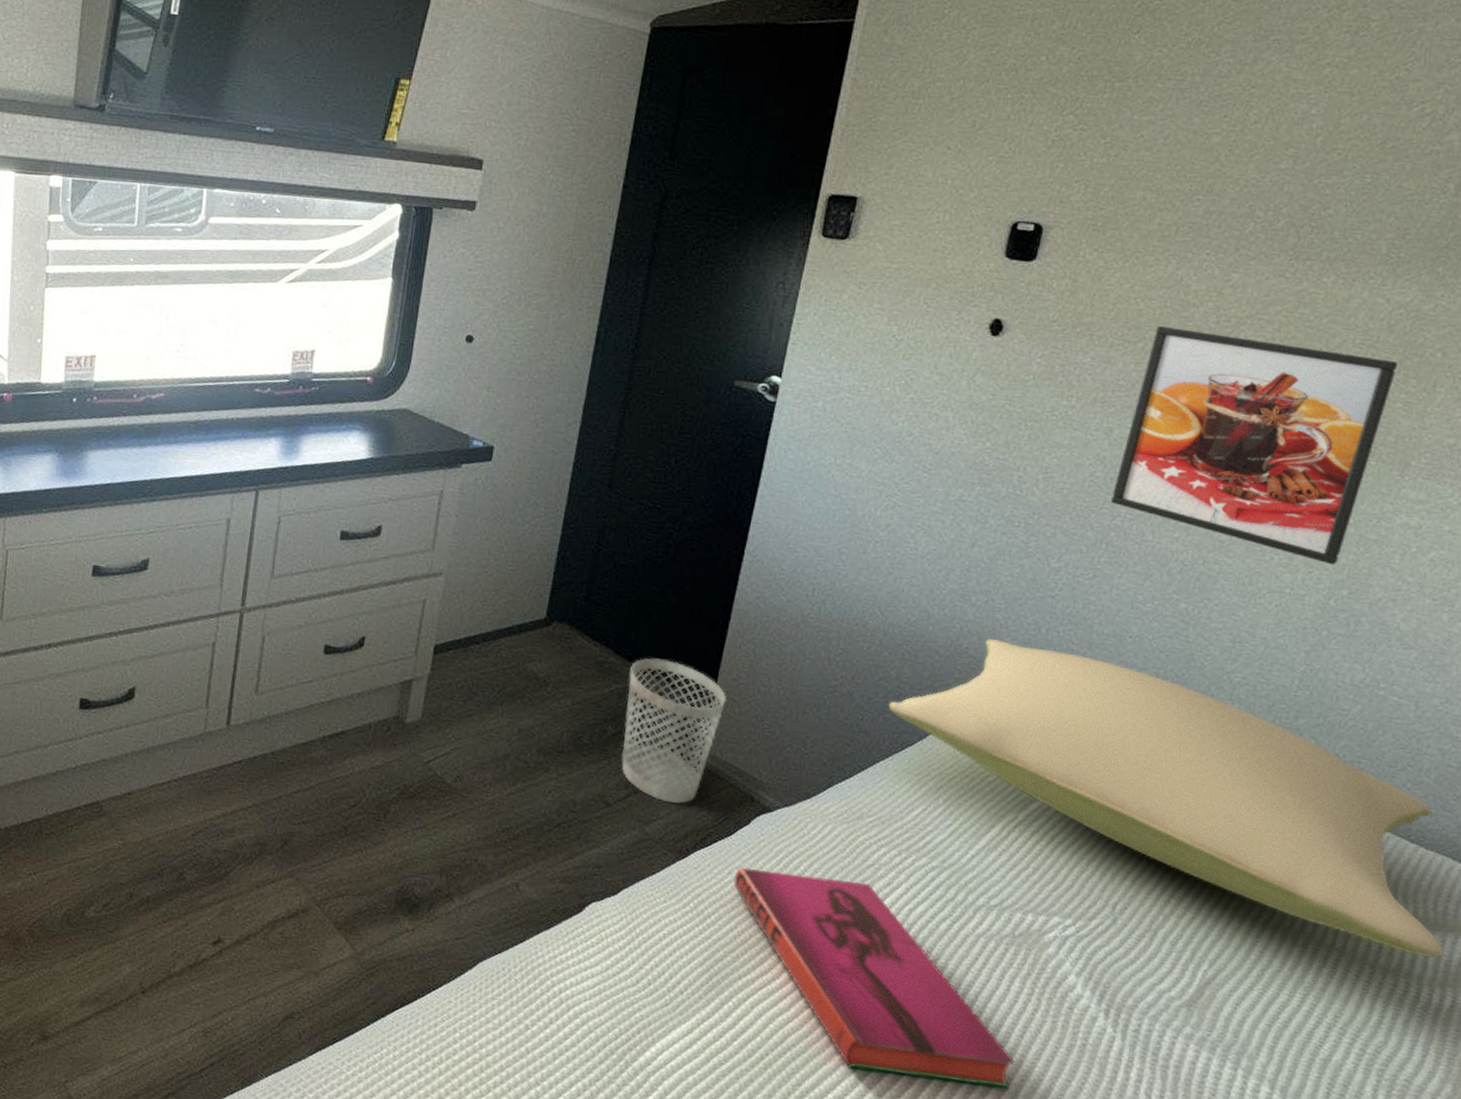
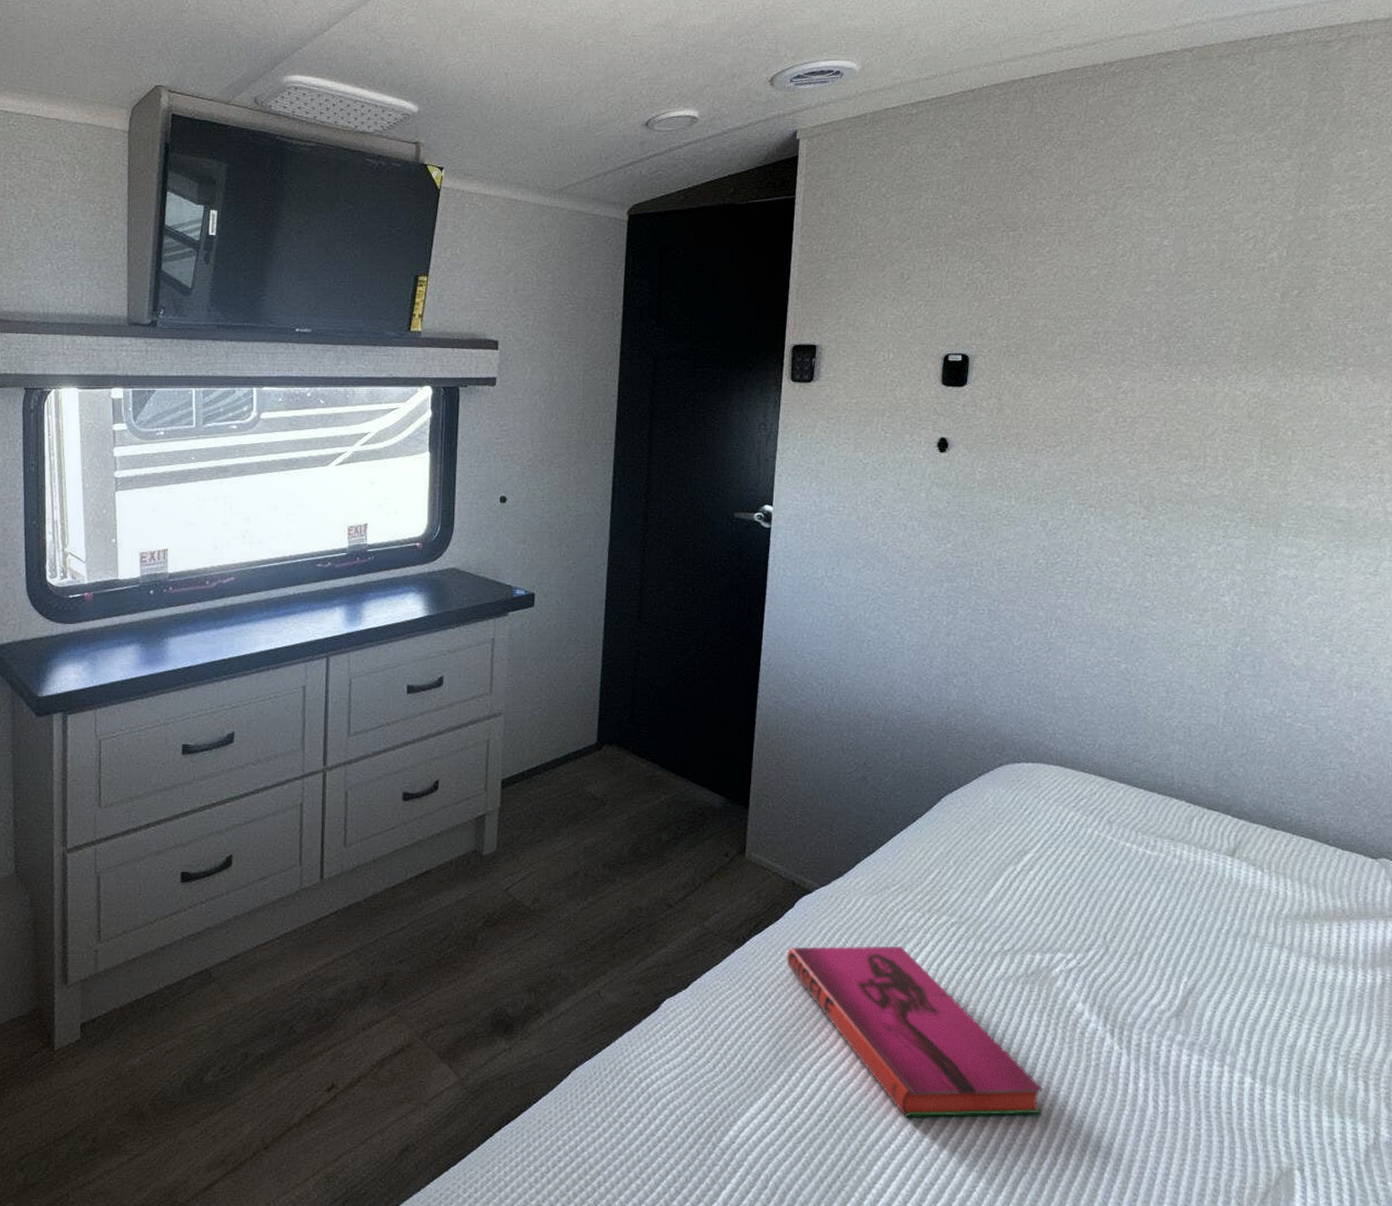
wastebasket: present [621,658,727,804] -> none [675,767,761,896]
pillow: present [888,638,1445,958] -> none [897,713,1370,943]
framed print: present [1110,326,1398,566] -> none [1053,431,1259,617]

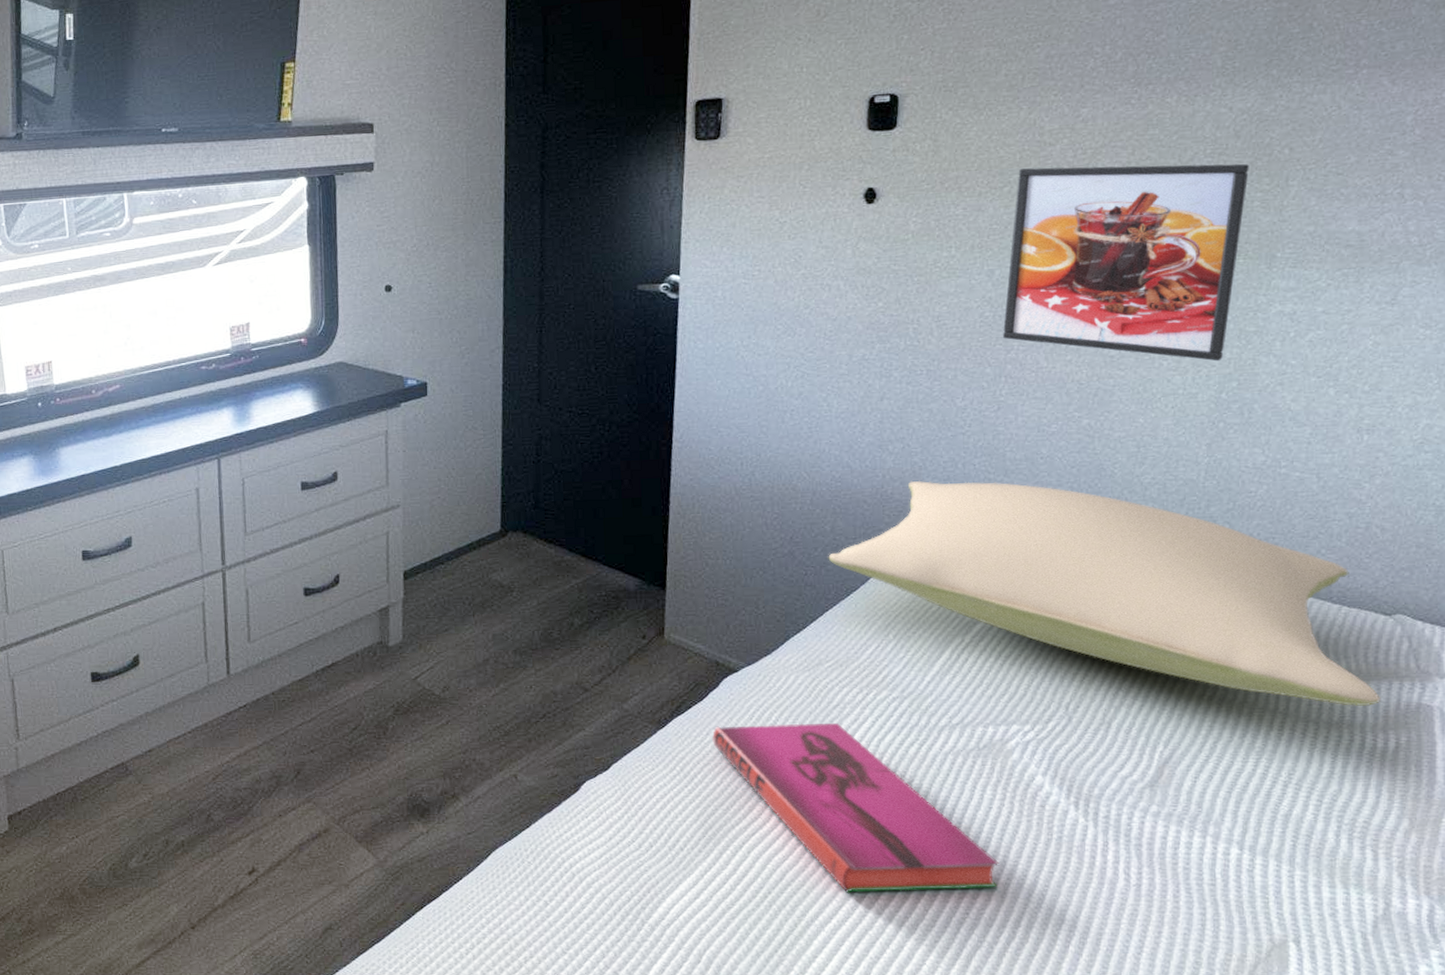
pillow: none [897,713,1370,943] -> present [828,480,1382,706]
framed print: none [1053,431,1259,617] -> present [1002,163,1249,361]

